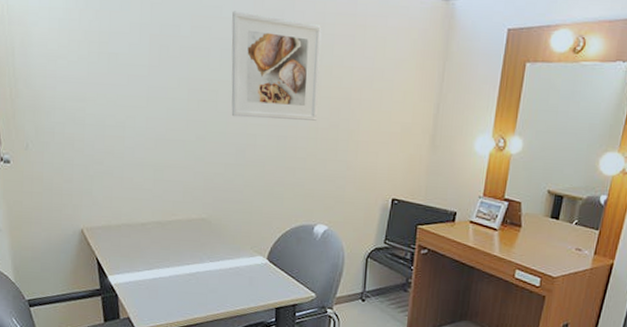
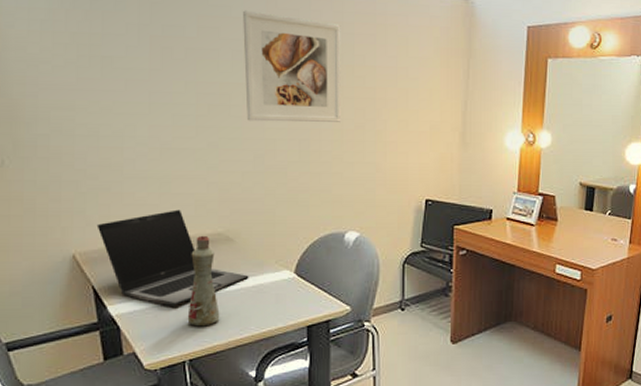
laptop: none [101,195,227,282] -> present [96,209,249,307]
bottle: none [173,219,201,301] -> present [187,235,220,327]

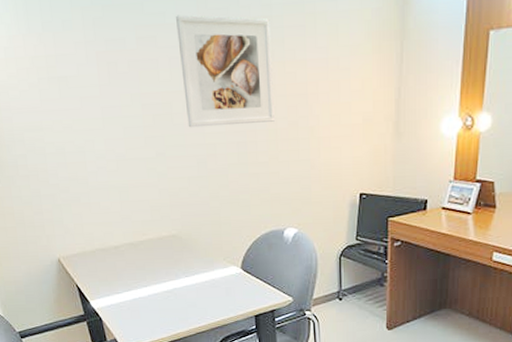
laptop: present [96,209,249,307] -> none [73,215,202,301]
bottle: present [187,235,220,327] -> none [151,237,180,317]

